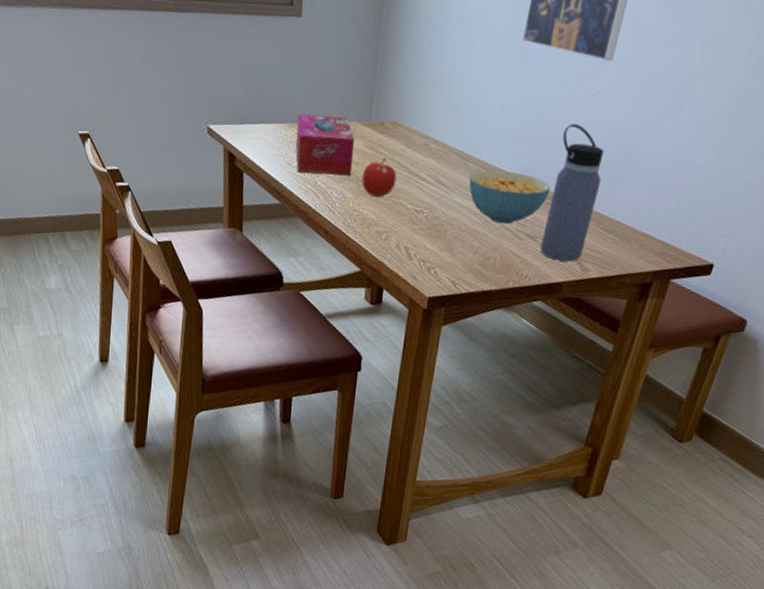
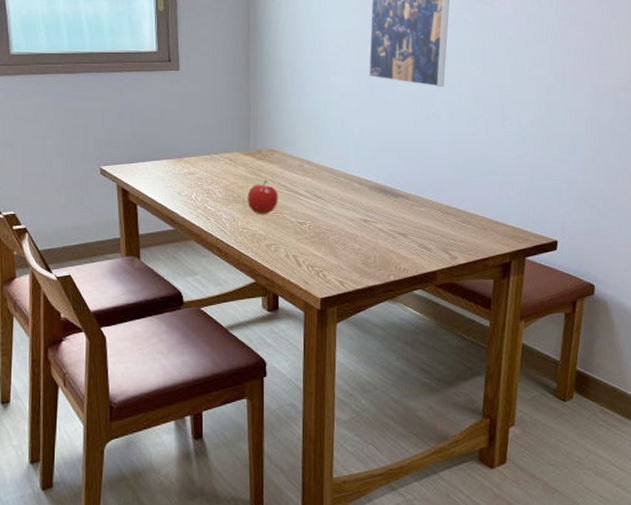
tissue box: present [295,114,355,176] -> none [183,149,238,199]
cereal bowl: present [468,170,550,225] -> none [342,181,412,226]
water bottle: present [540,123,604,262] -> none [411,137,453,253]

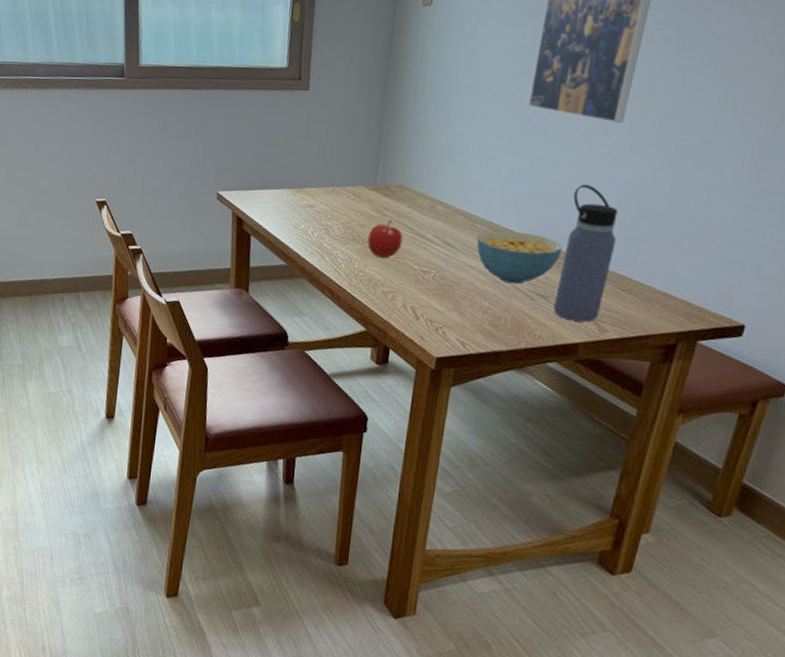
cereal bowl: none [342,181,412,226] -> present [476,230,562,285]
water bottle: none [411,137,453,253] -> present [553,184,618,323]

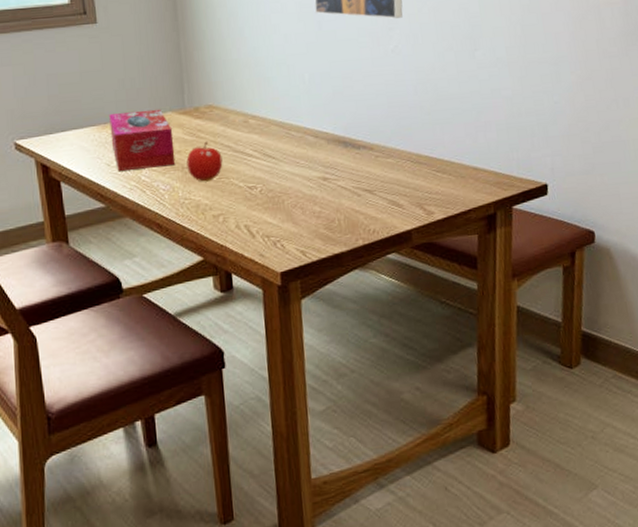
tissue box: none [301,180,361,238] -> present [109,109,176,171]
cereal bowl: present [476,230,562,285] -> none [295,132,376,185]
water bottle: present [553,184,618,323] -> none [374,77,423,210]

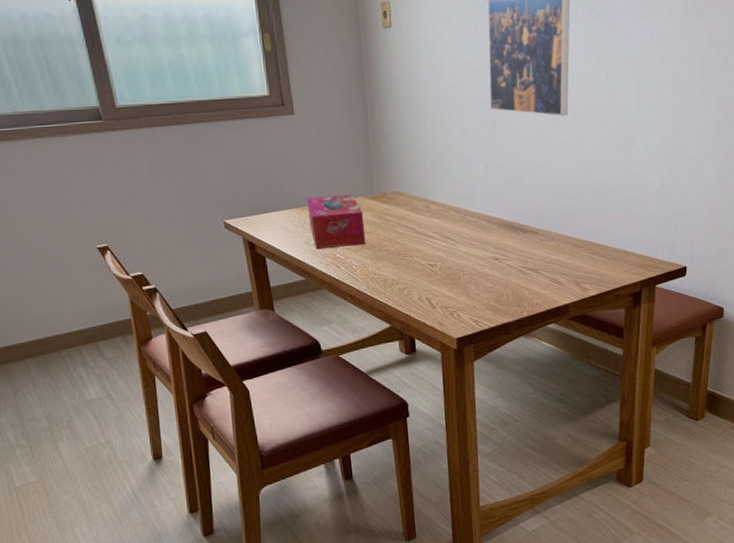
fruit: present [186,141,223,182] -> none [376,223,408,260]

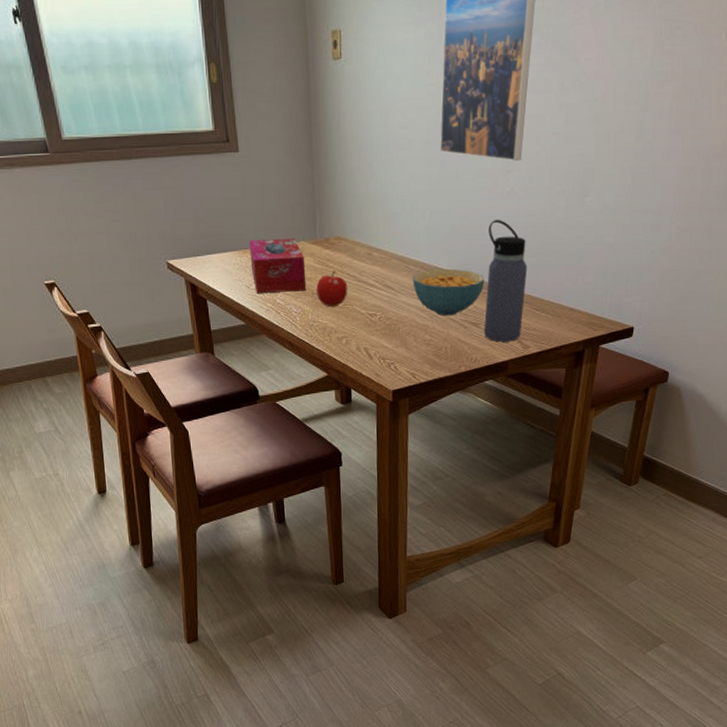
fruit: none [376,223,408,260] -> present [316,270,348,308]
cereal bowl: none [470,218,541,264] -> present [412,268,485,317]
water bottle: none [541,170,581,287] -> present [483,219,528,342]

